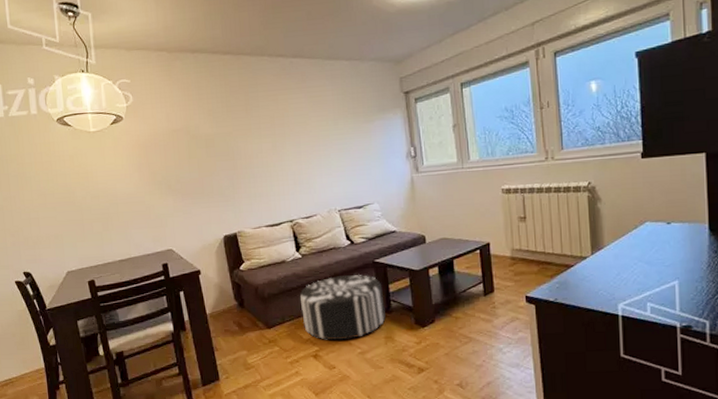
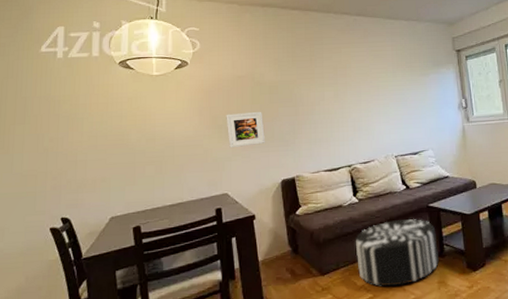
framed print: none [164,166,205,205] -> present [226,111,265,149]

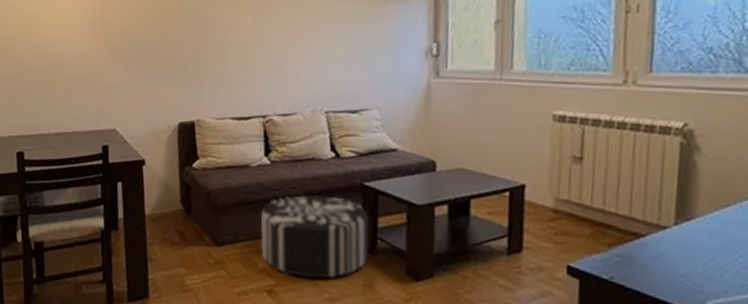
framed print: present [226,111,265,149] -> none [120,32,164,76]

